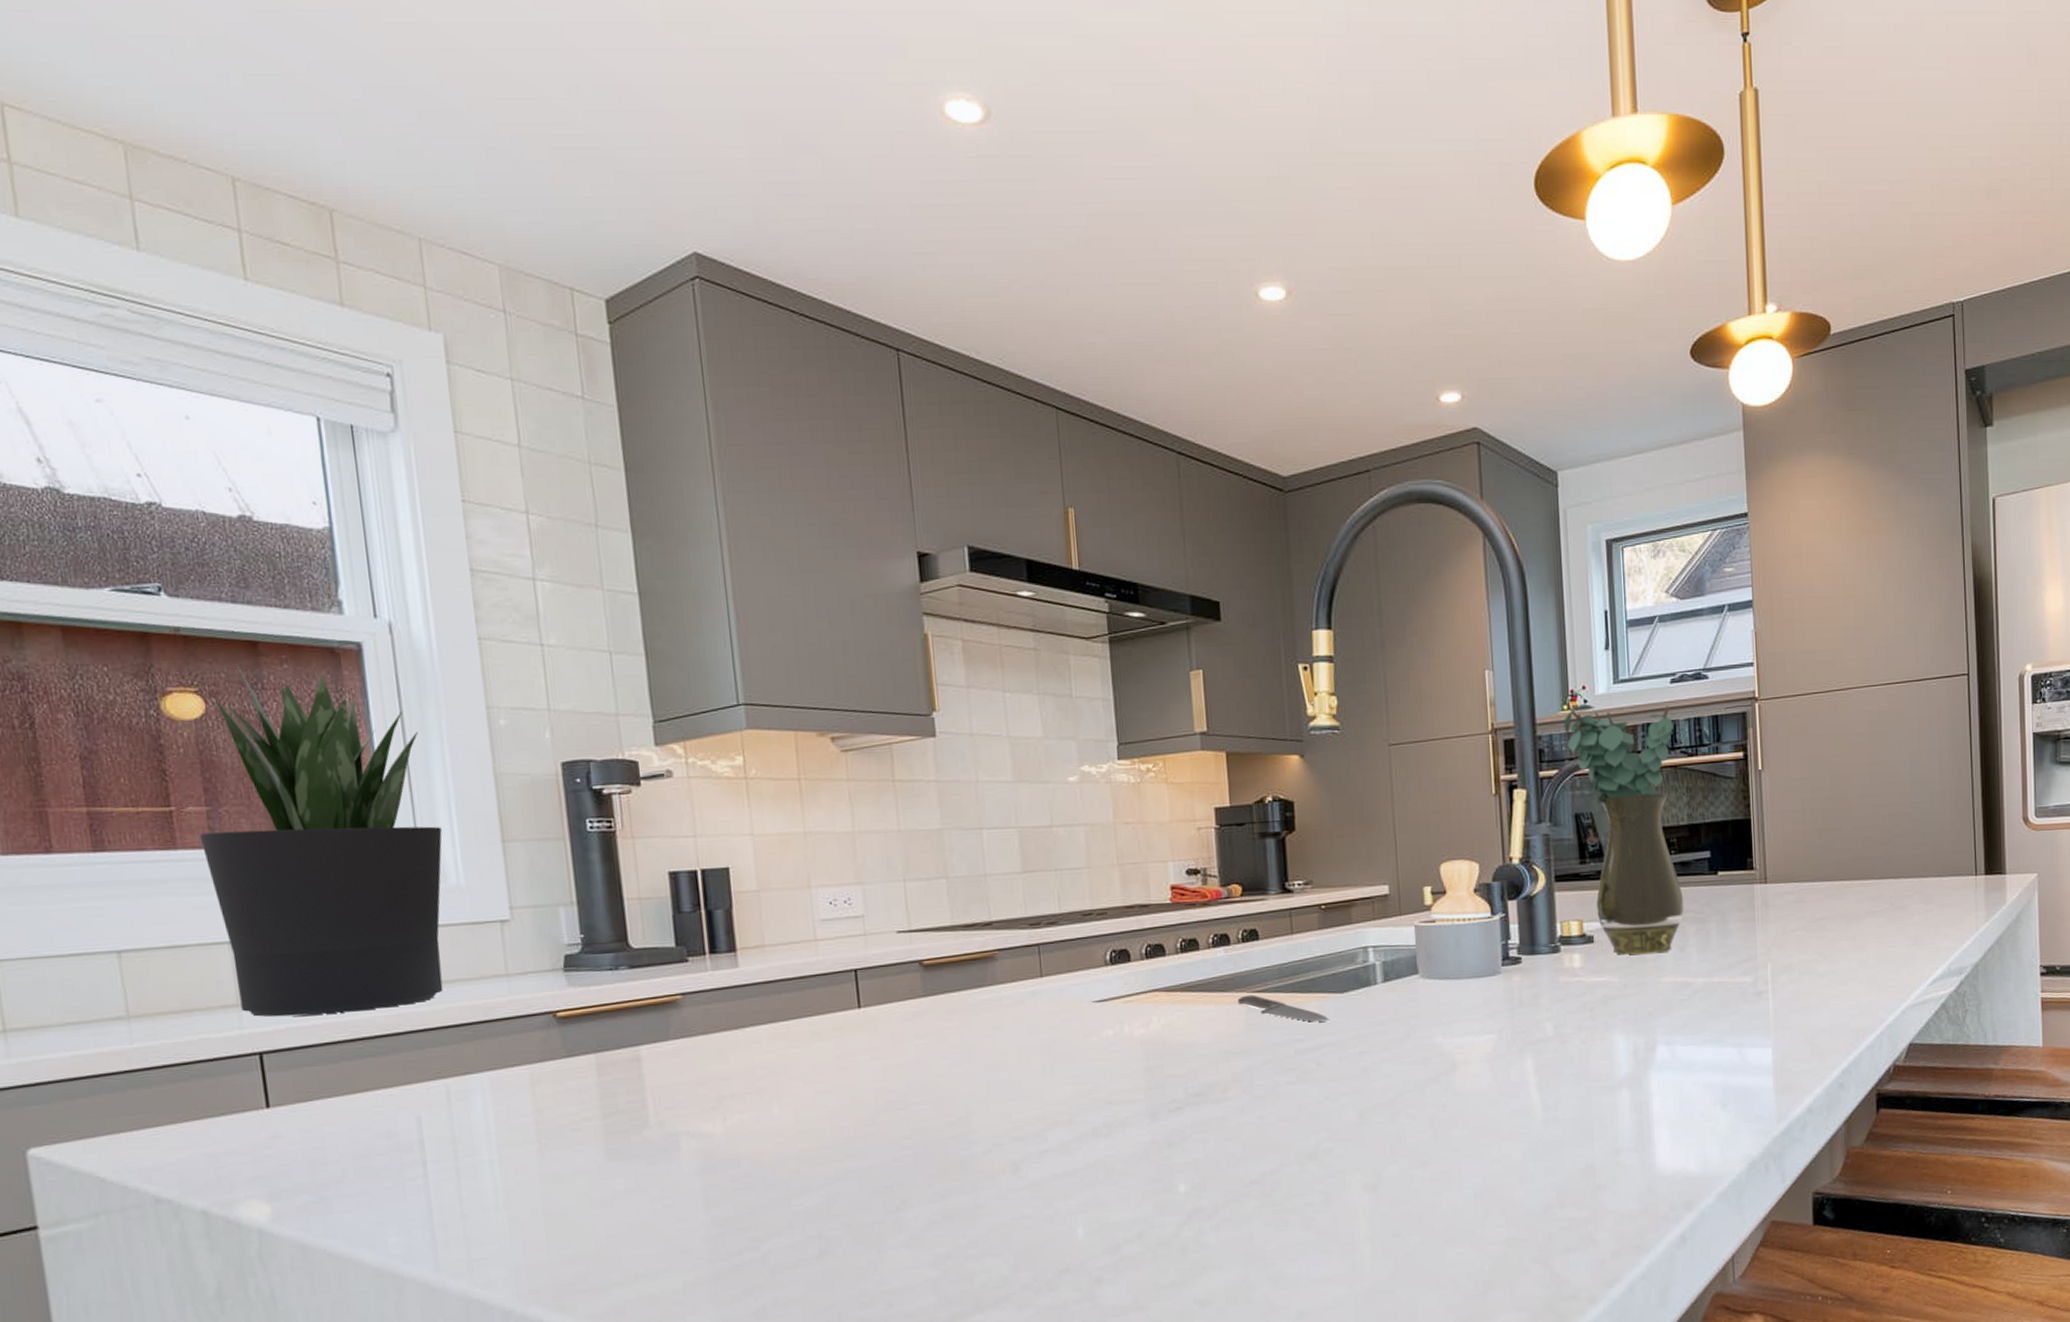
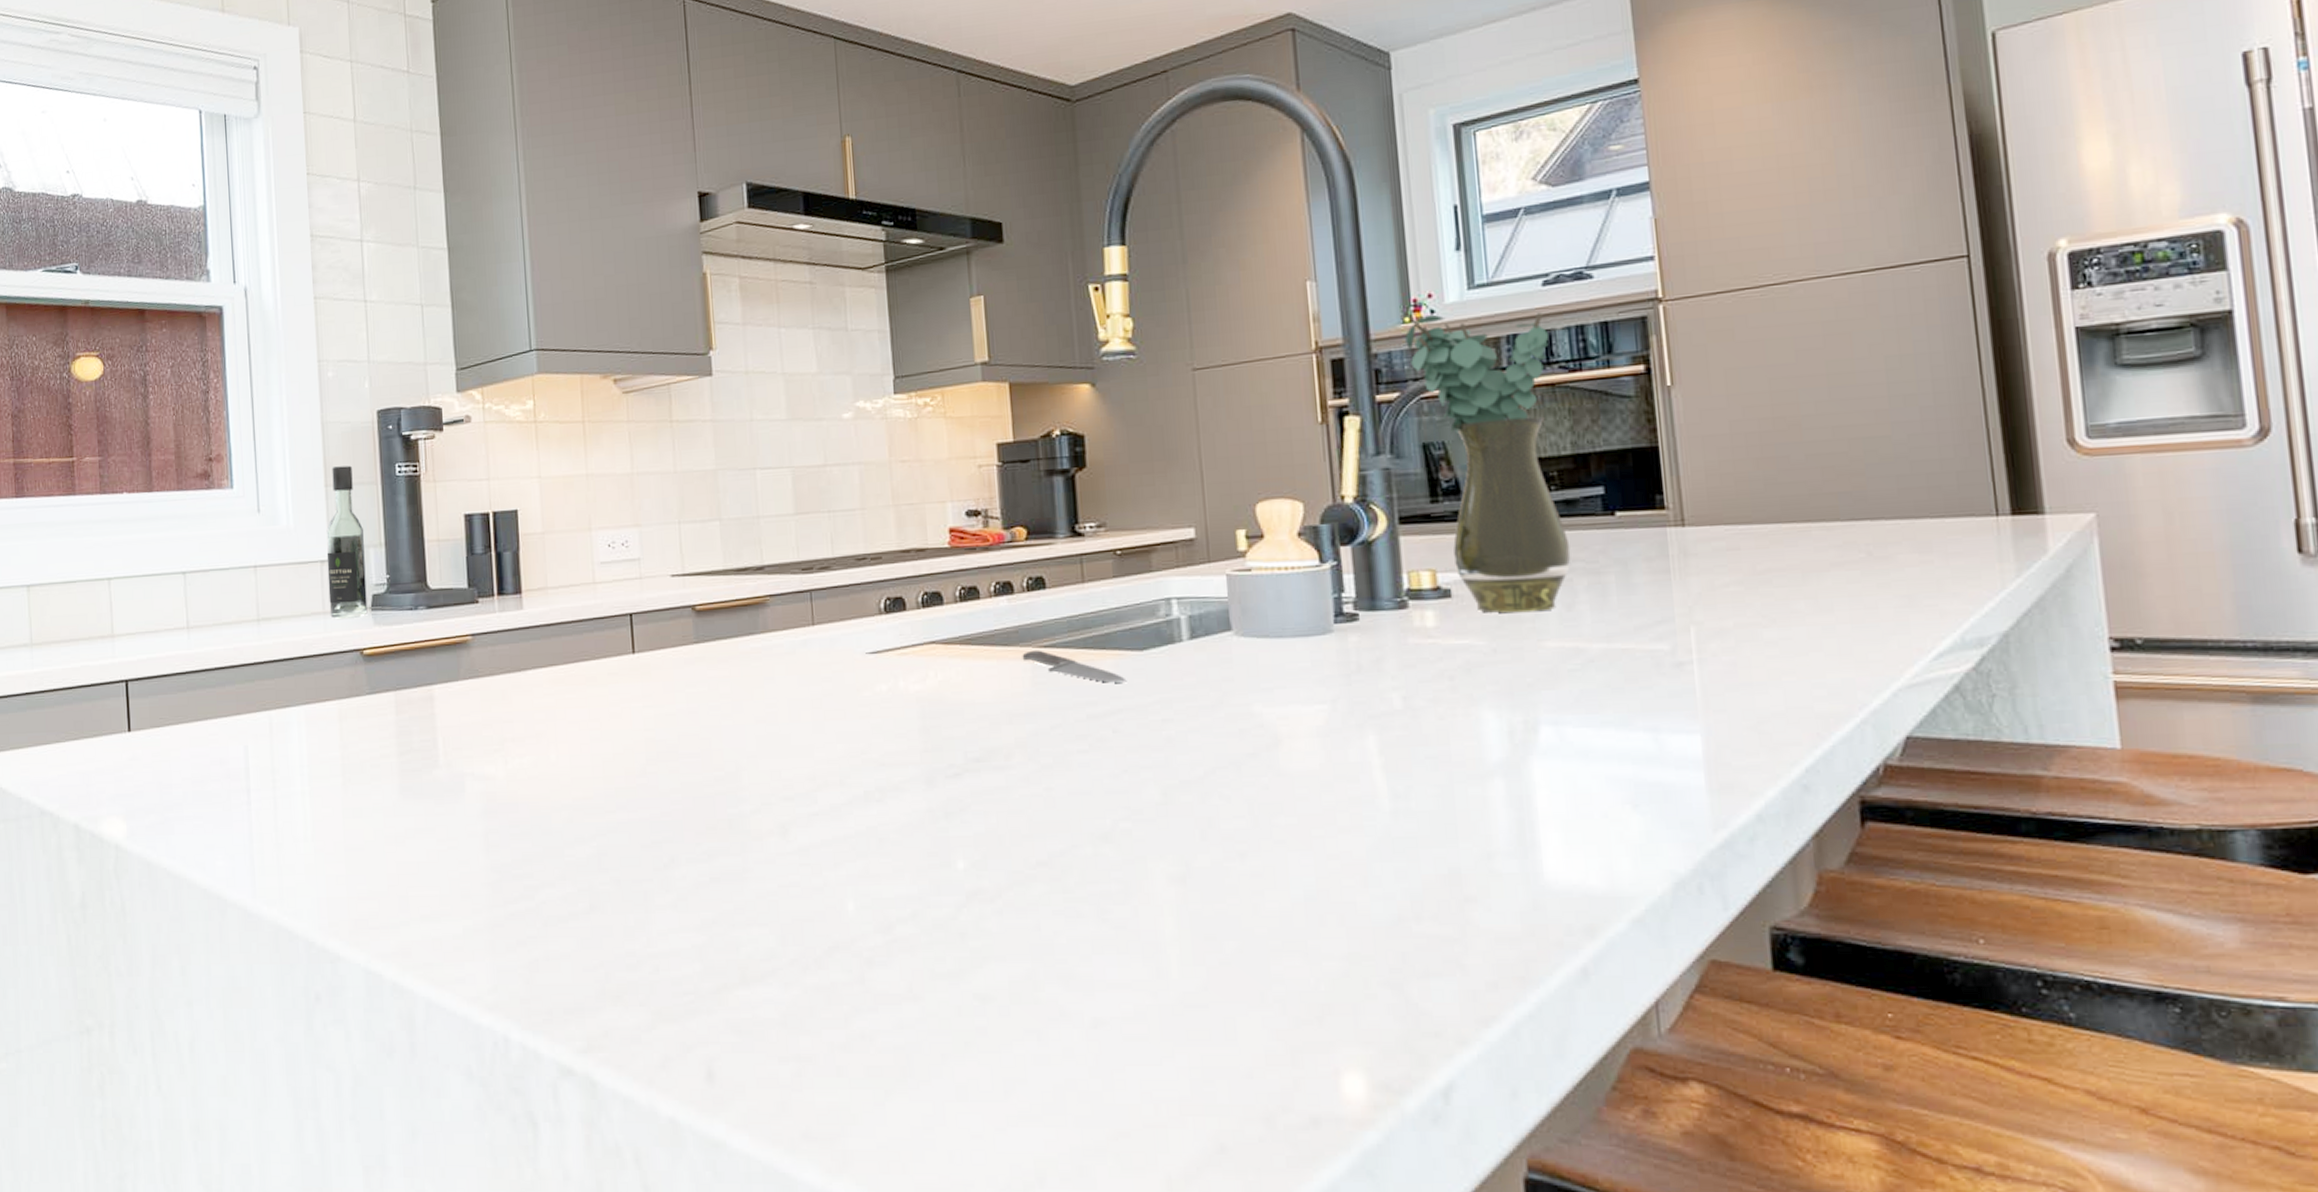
planter: present [199,664,444,1018] -> none [92,330,277,648]
bottle: none [506,820,560,981] -> present [326,465,368,619]

